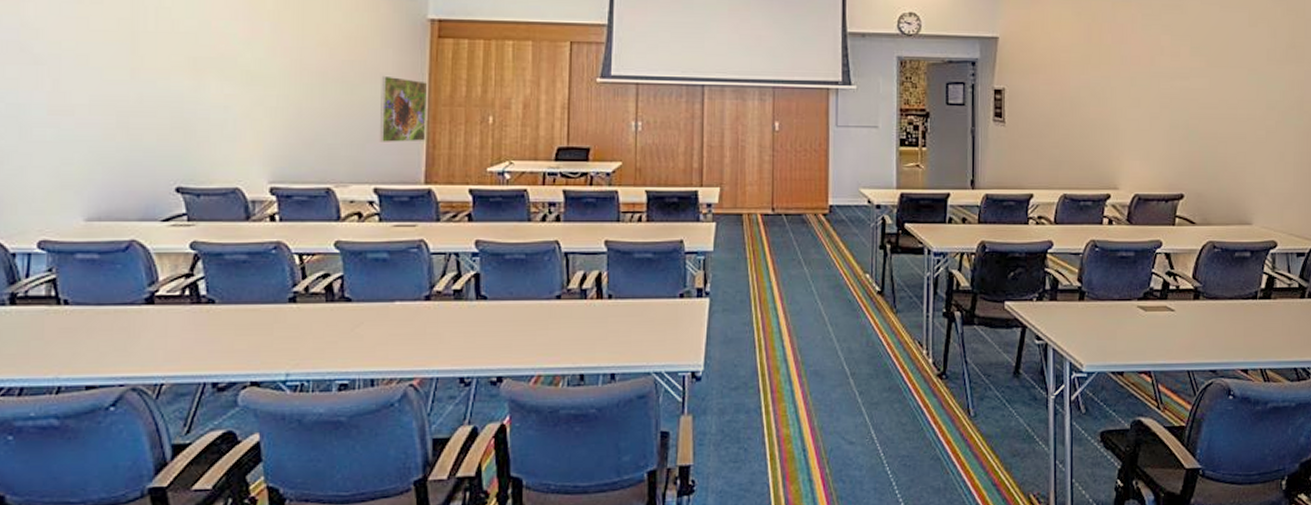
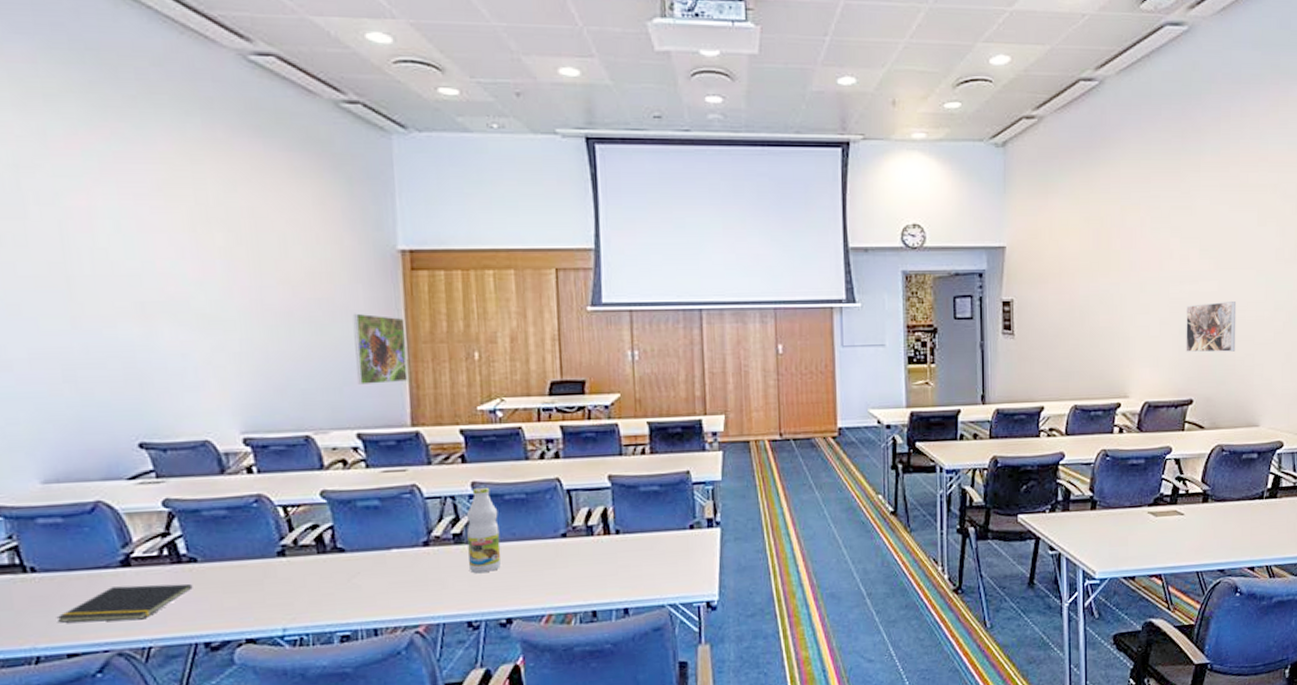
notepad: none [81,323,208,357] -> present [56,583,193,623]
bottle: none [465,245,498,330] -> present [467,486,502,574]
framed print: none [1176,99,1228,148] -> present [1186,302,1237,353]

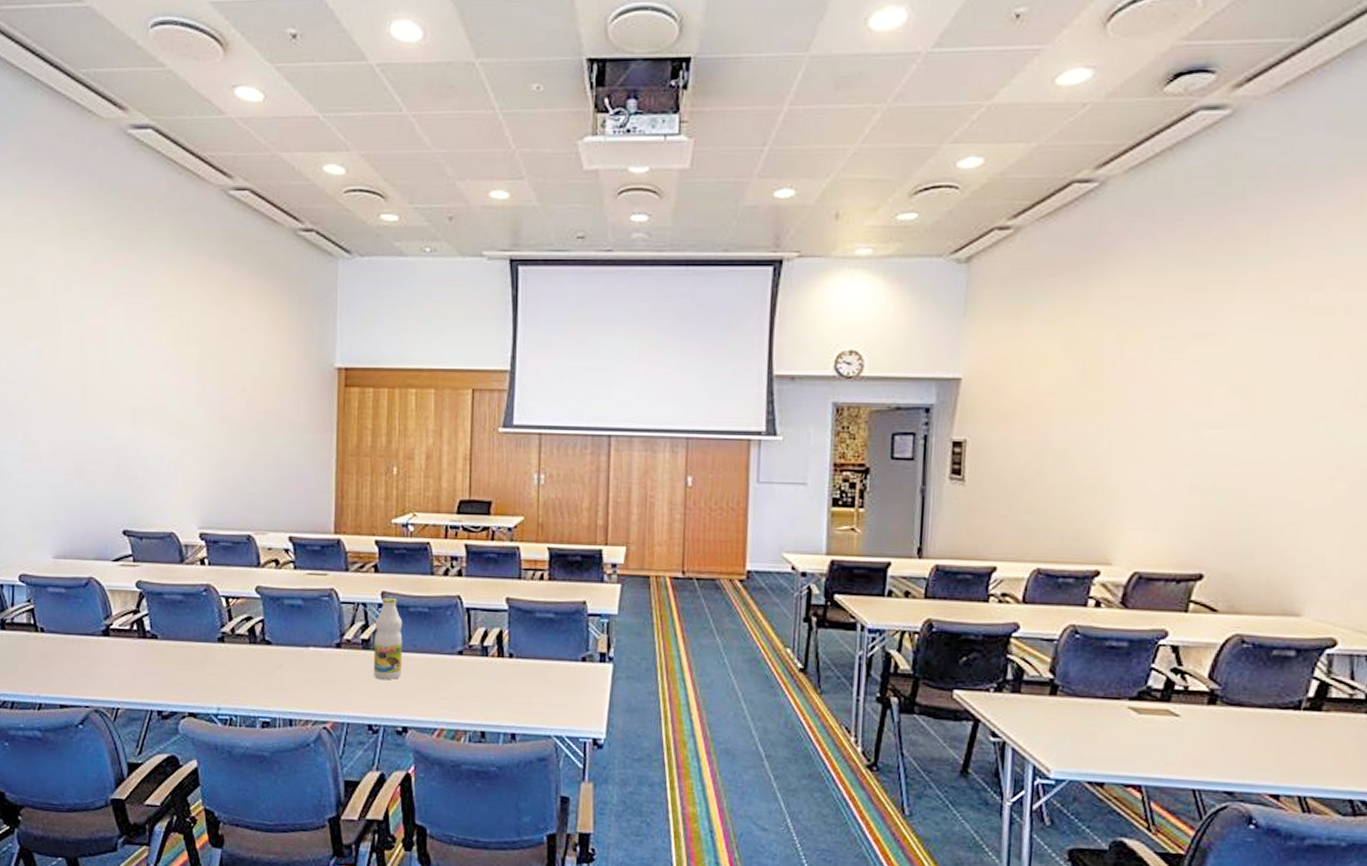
notepad: present [56,583,193,623] -> none [55,652,153,684]
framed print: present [352,313,408,385] -> none [292,425,336,492]
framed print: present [1186,302,1237,353] -> none [1197,454,1278,518]

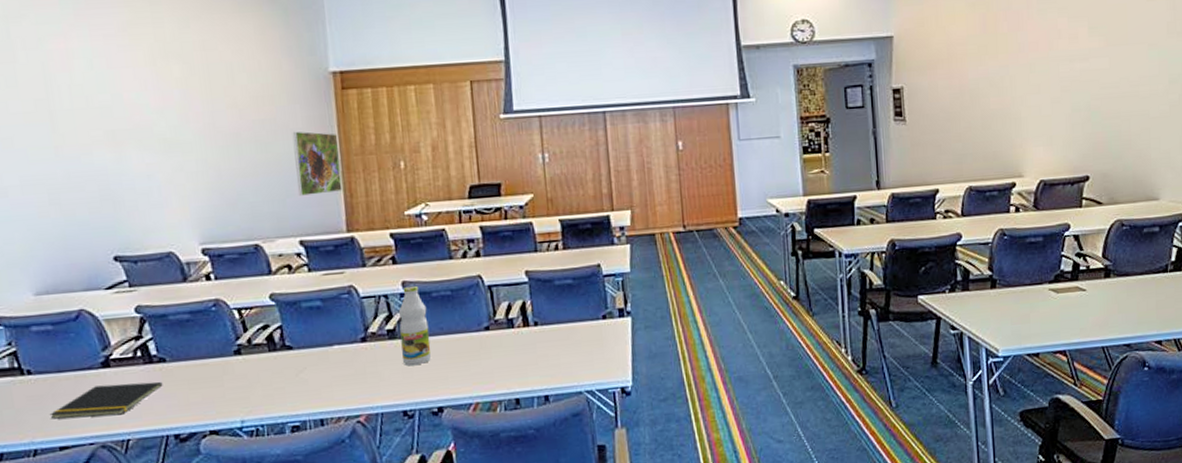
notepad: none [55,652,153,684] -> present [49,381,163,419]
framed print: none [292,425,336,492] -> present [292,131,343,196]

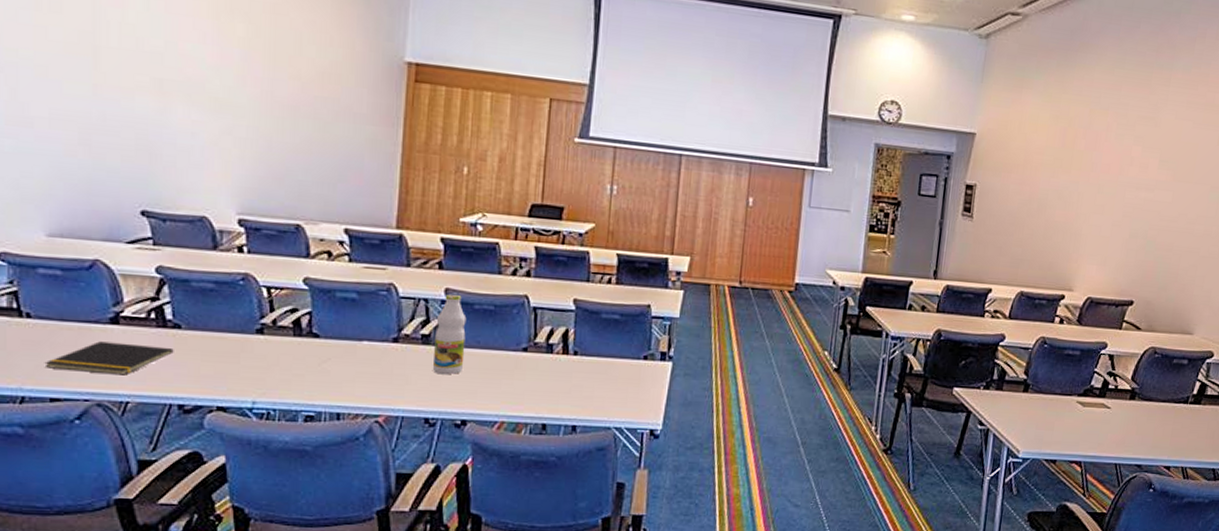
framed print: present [292,131,343,196] -> none [351,115,403,186]

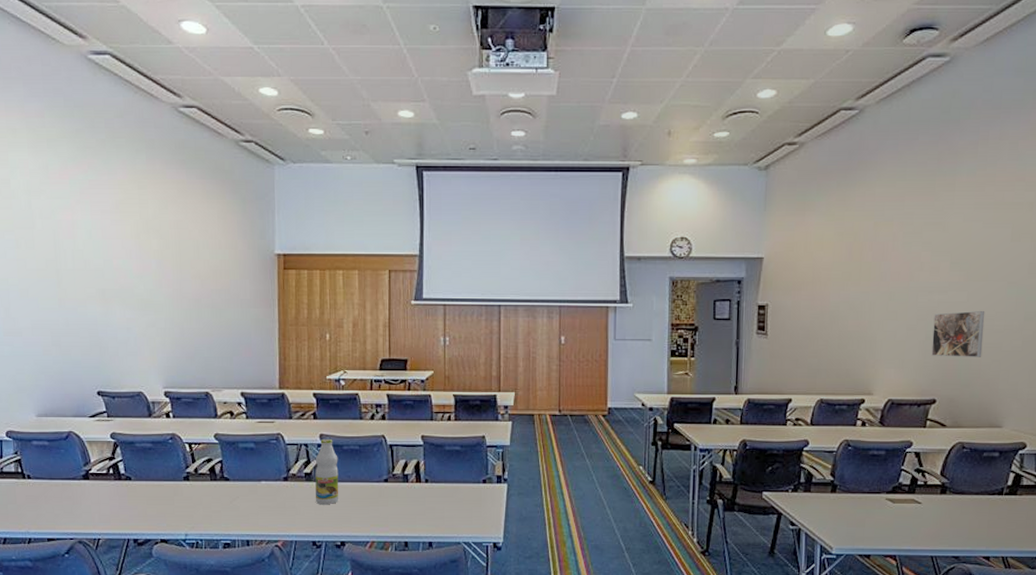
notepad: present [44,341,174,376] -> none [42,493,128,519]
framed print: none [1133,211,1188,261] -> present [931,311,985,357]

